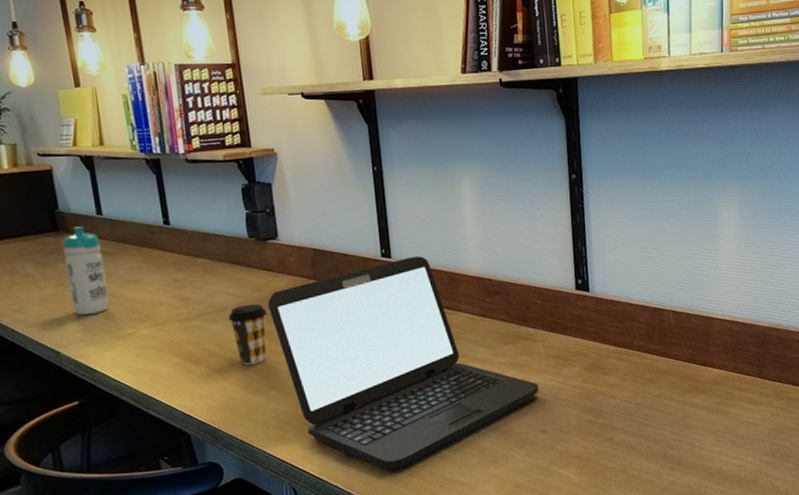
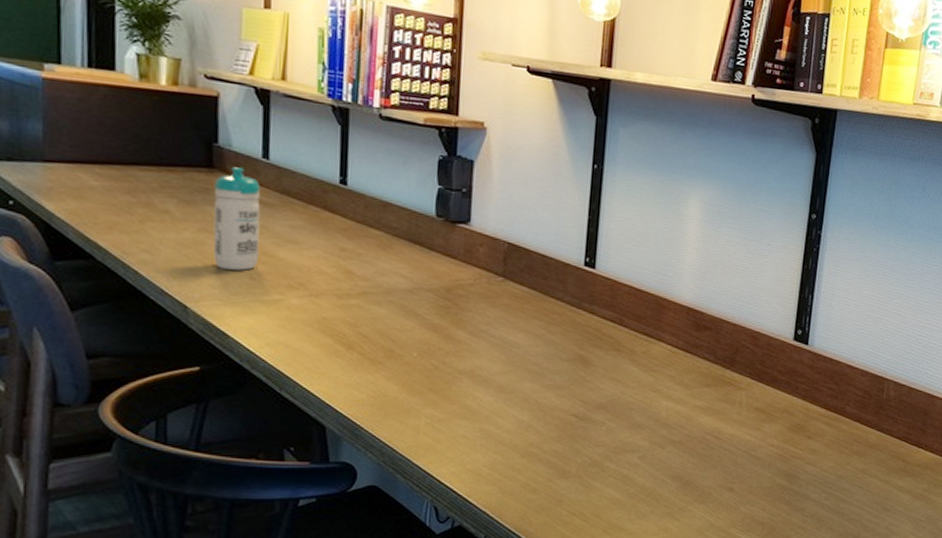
coffee cup: present [228,303,267,365] -> none [395,291,442,360]
laptop: present [267,256,539,473] -> none [444,271,734,508]

